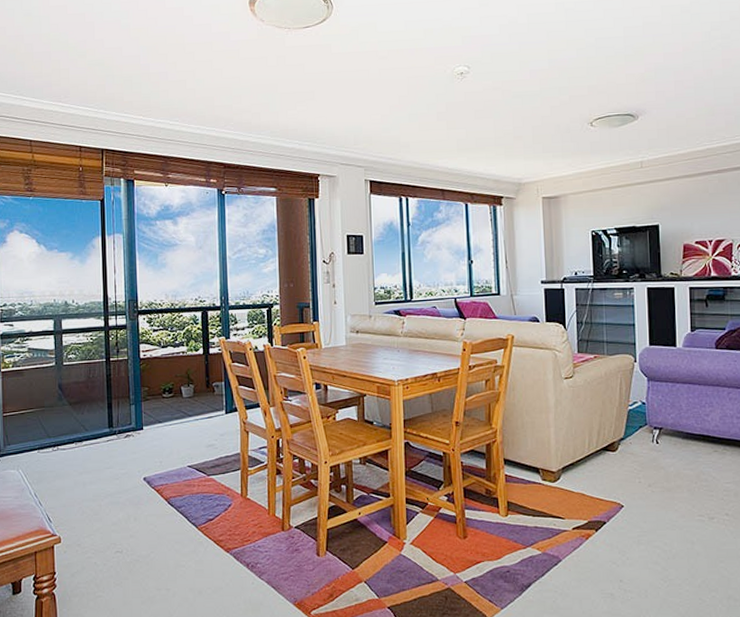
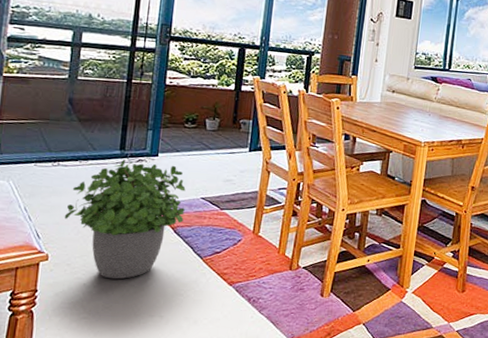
potted plant: none [69,436,175,556] -> present [64,159,186,280]

